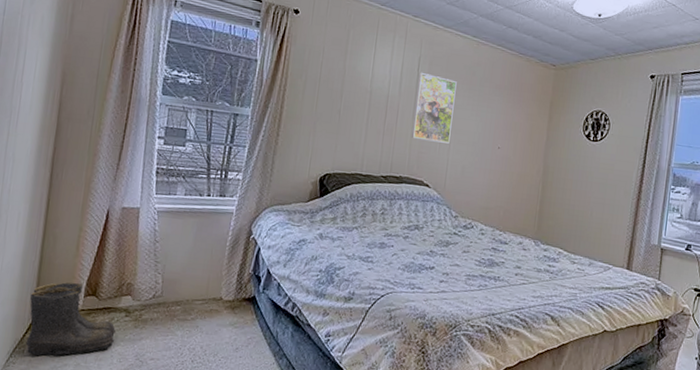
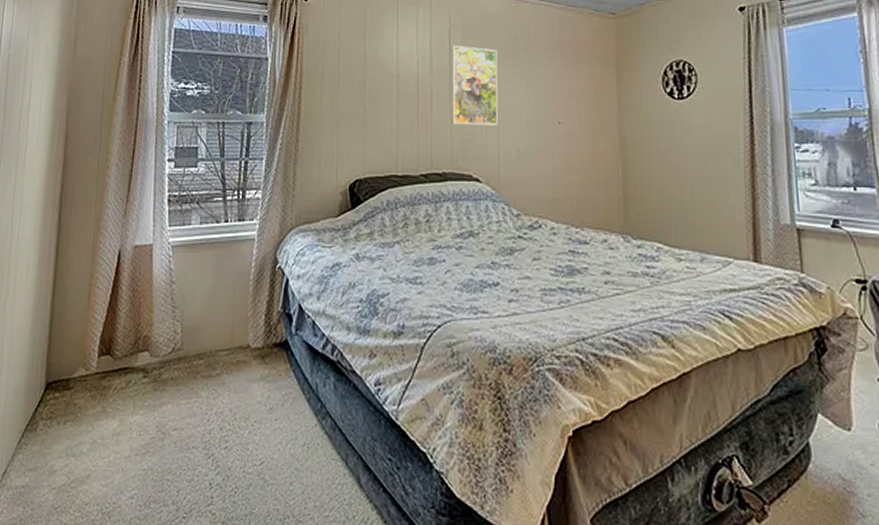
boots: present [25,282,116,356] -> none [38,340,134,434]

